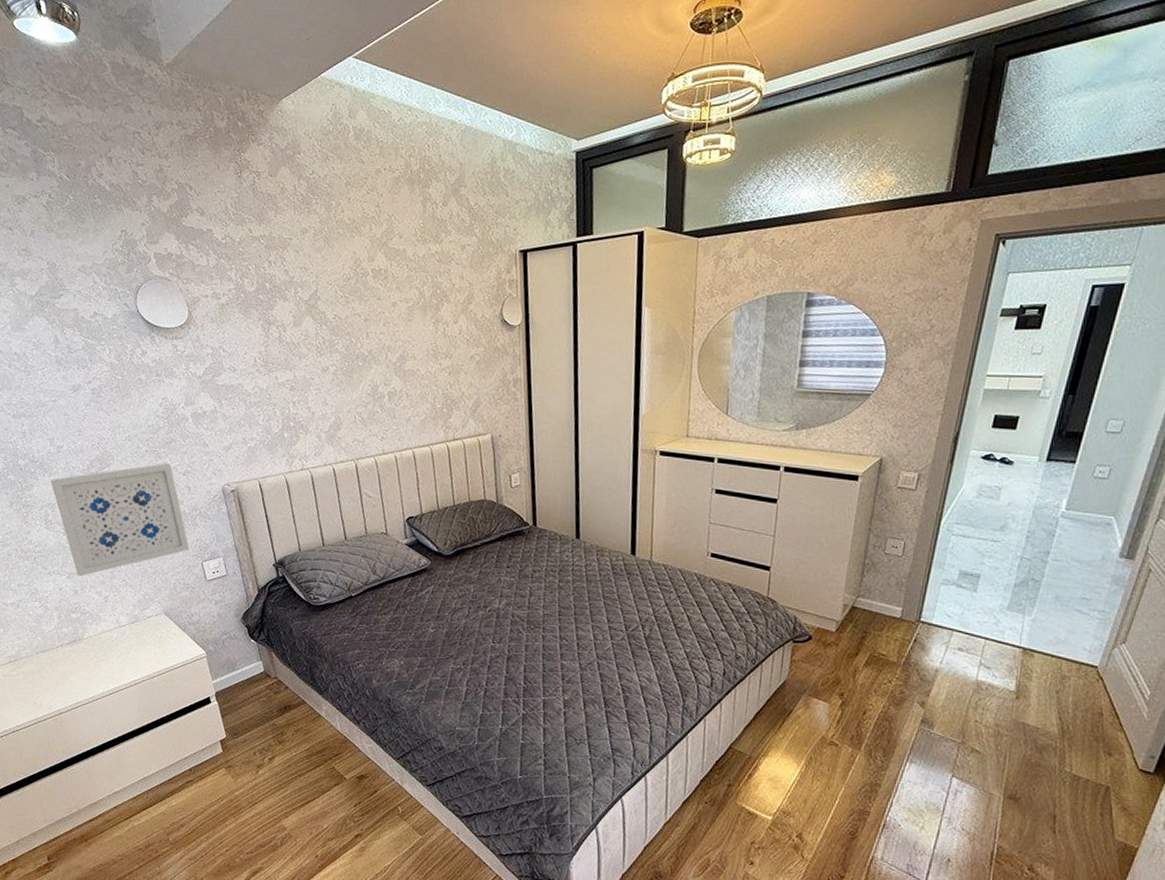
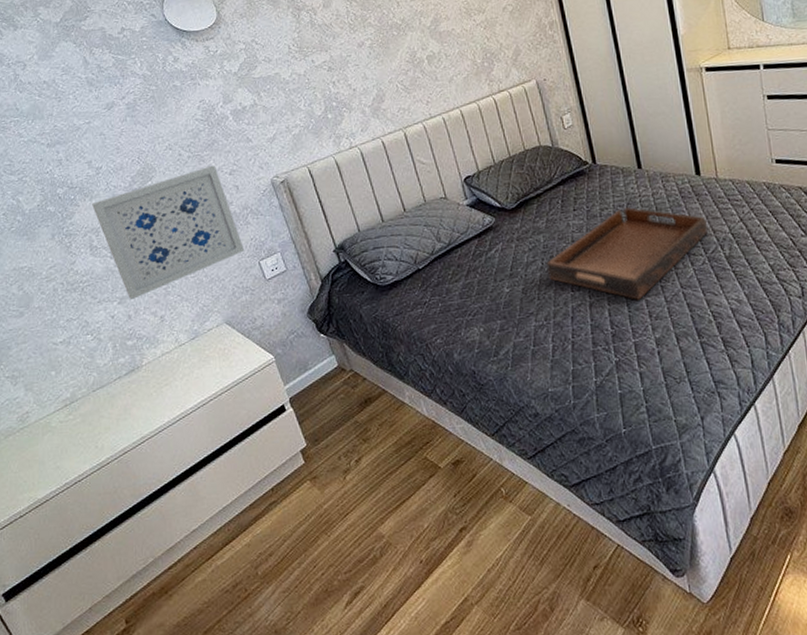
serving tray: none [472,574,633,662] -> present [546,207,708,300]

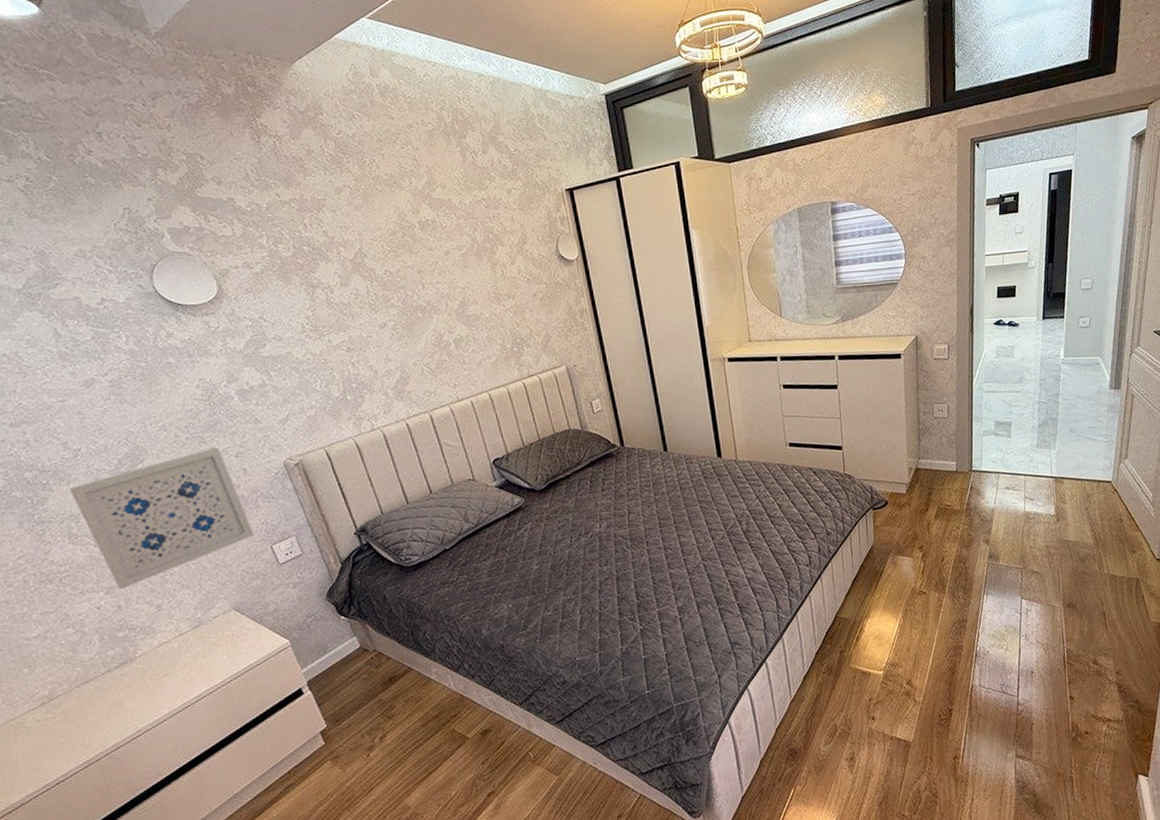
serving tray: present [546,207,708,300] -> none [575,487,727,573]

